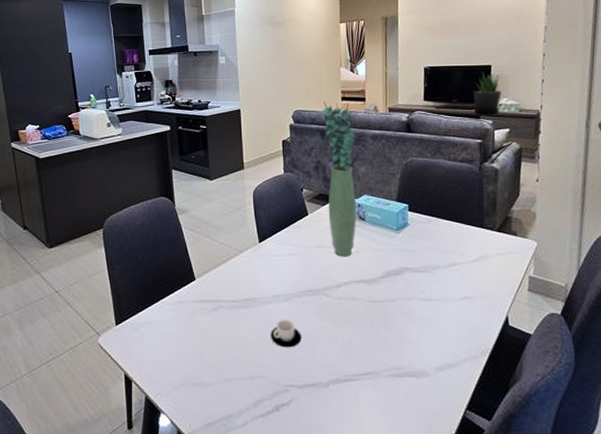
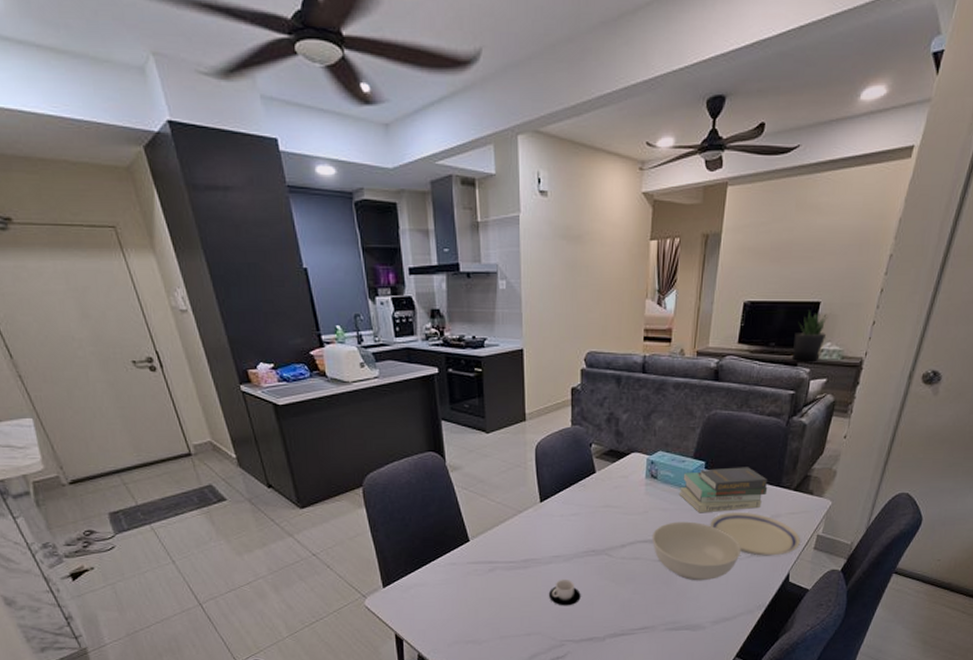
vase: present [322,101,357,257] -> none [617,341,656,517]
bowl: none [365,262,455,323] -> present [651,521,741,581]
books: none [387,209,472,254] -> present [680,467,768,513]
plate: none [420,252,513,298] -> present [710,512,800,556]

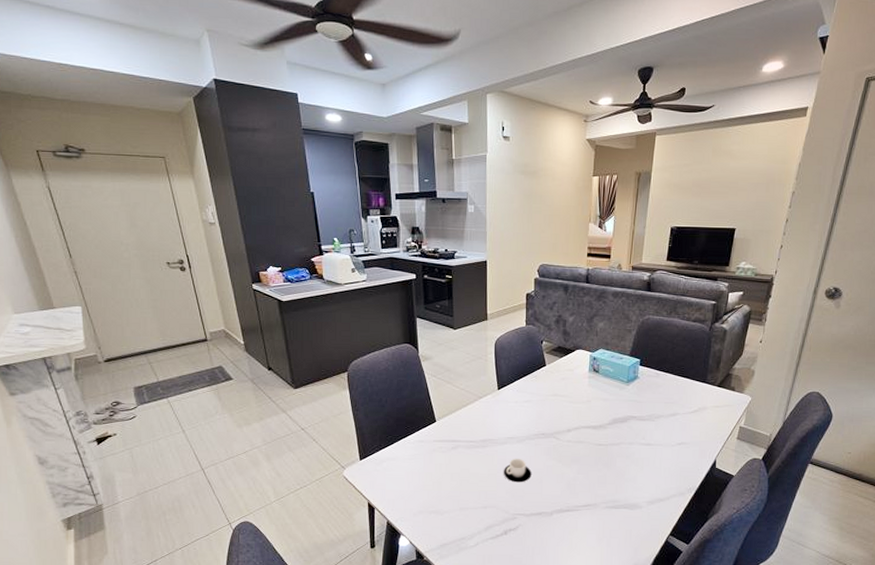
bowl: present [651,521,741,581] -> none [594,410,672,464]
books: present [680,467,768,513] -> none [618,364,695,404]
plate: present [710,512,800,556] -> none [644,403,725,444]
planter: present [791,310,828,361] -> none [712,235,743,277]

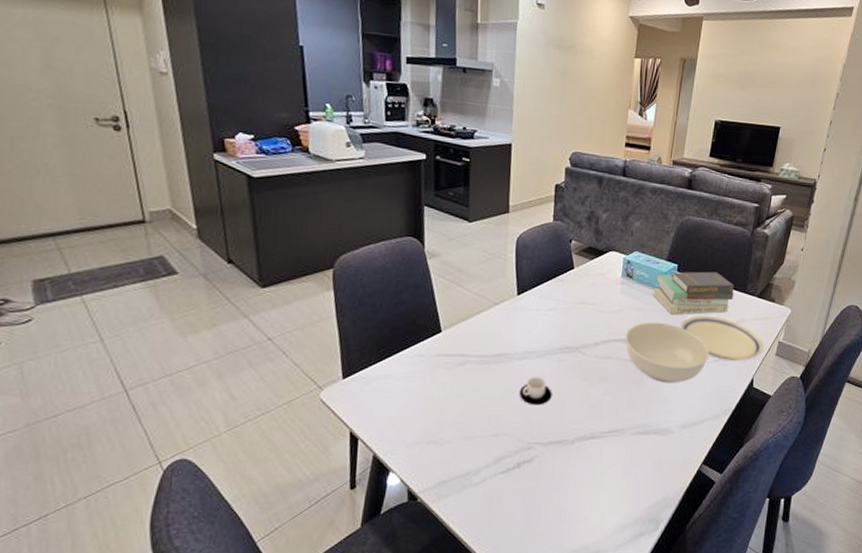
bowl: none [594,410,672,464] -> present [625,322,709,383]
books: none [618,364,695,404] -> present [653,271,735,315]
plate: none [644,403,725,444] -> present [680,315,763,361]

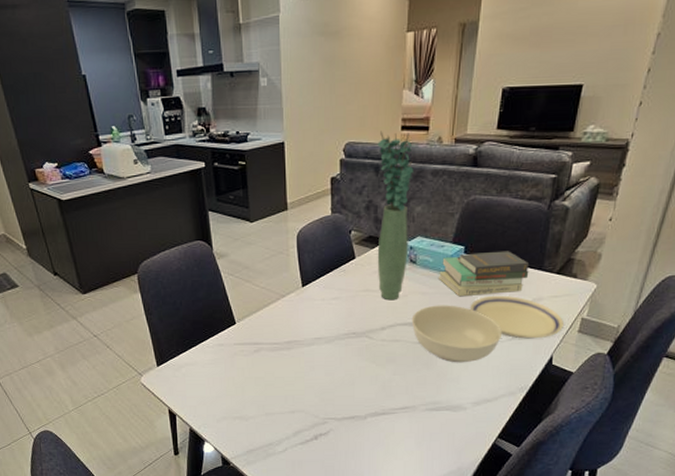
cup: present [519,376,552,406] -> none [311,359,342,386]
vase: none [595,145,635,315] -> present [377,131,414,301]

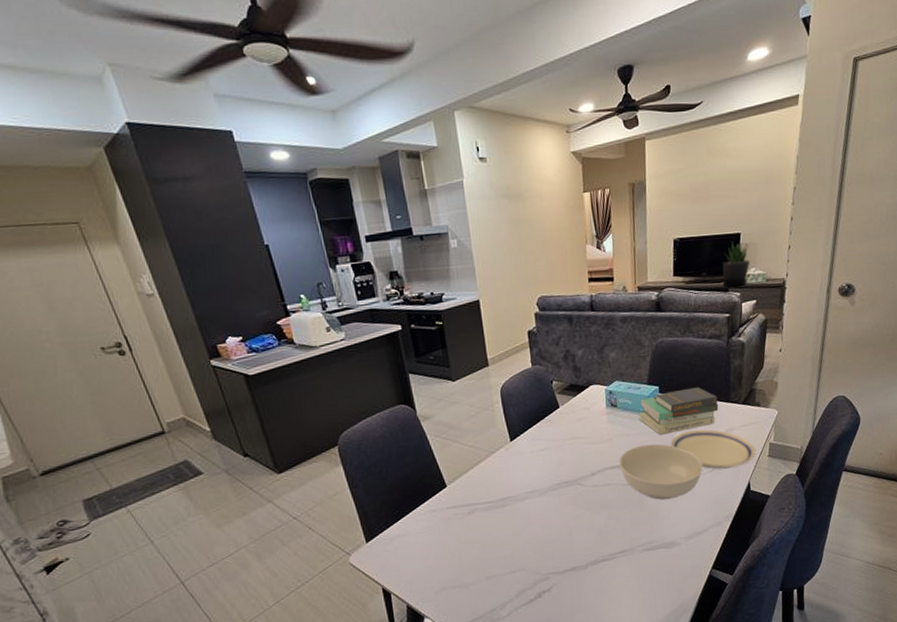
vase: present [377,131,414,301] -> none [568,284,609,446]
planter: none [553,93,591,145] -> present [722,241,750,287]

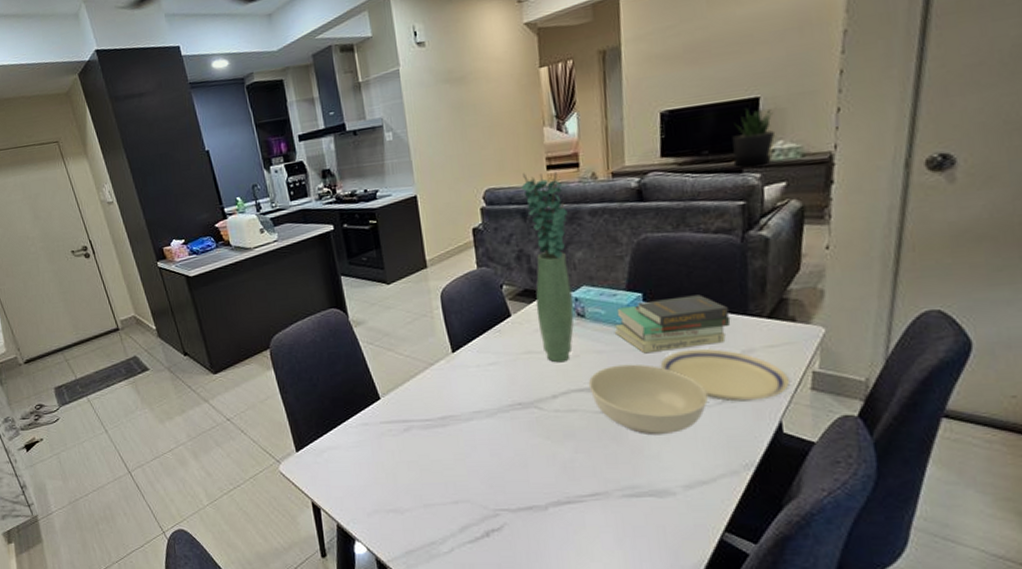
vase: none [568,284,609,446] -> present [521,172,574,363]

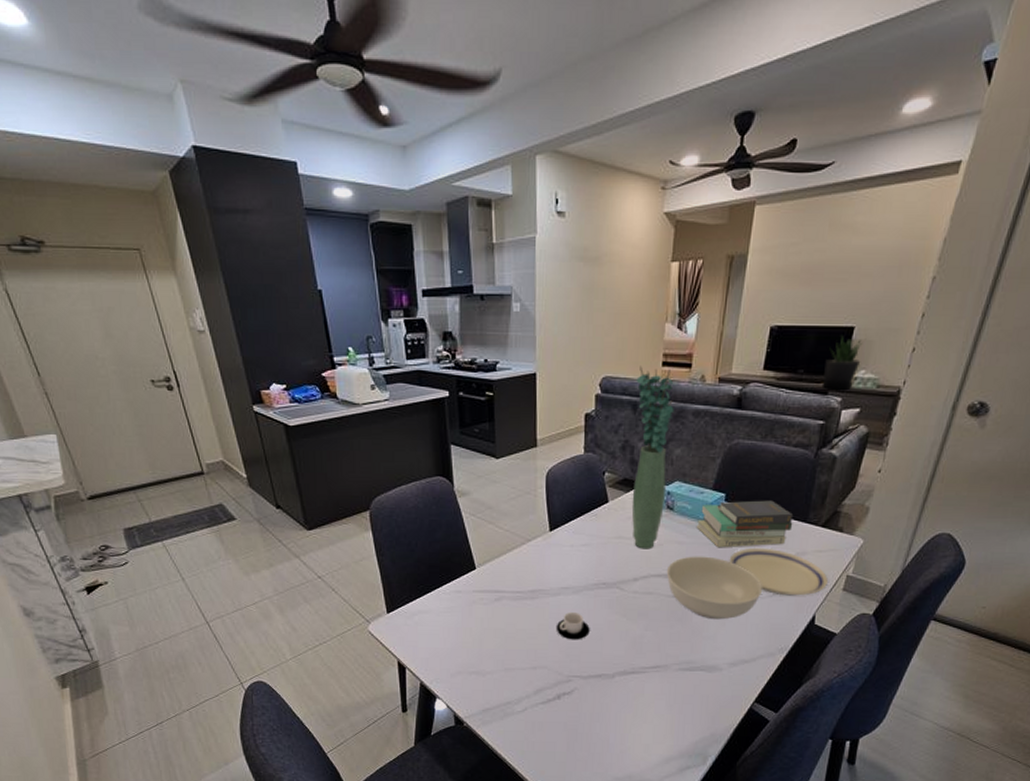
cup: none [473,437,512,469] -> present [556,611,590,640]

